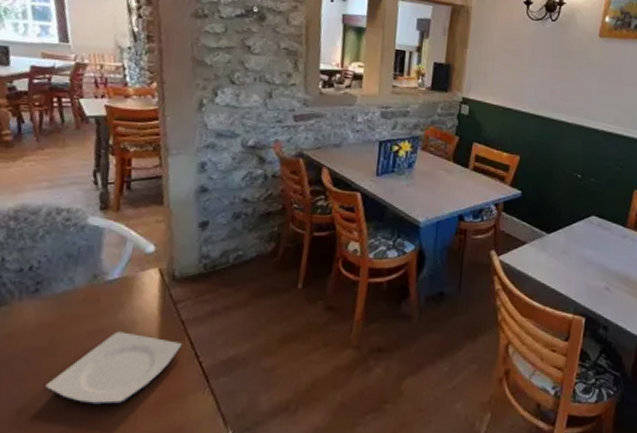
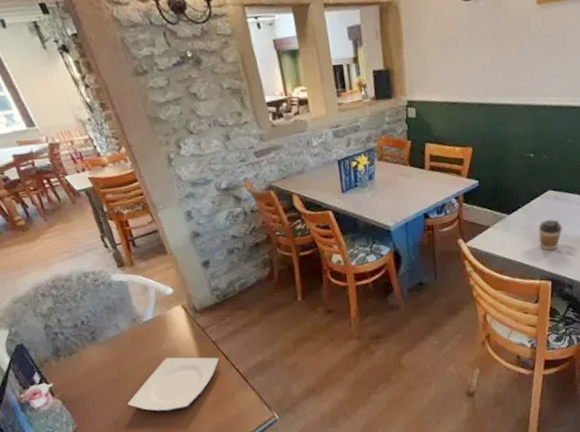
coffee cup: none [576,247,603,282] -> present [538,219,563,251]

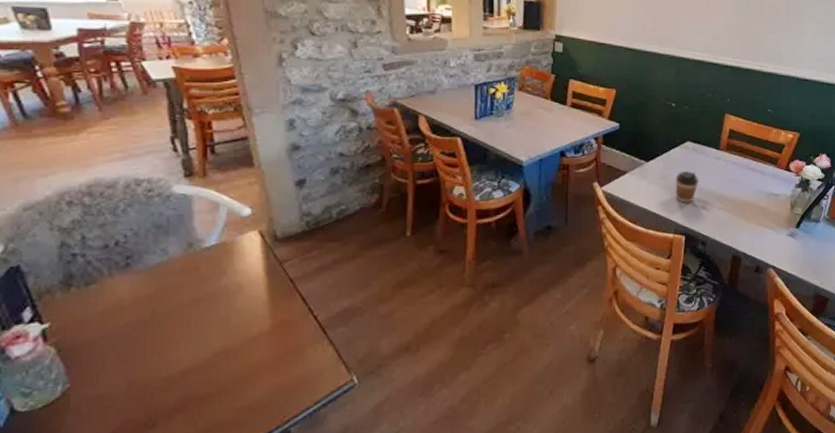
plate: present [127,357,220,412] -> none [154,296,295,369]

